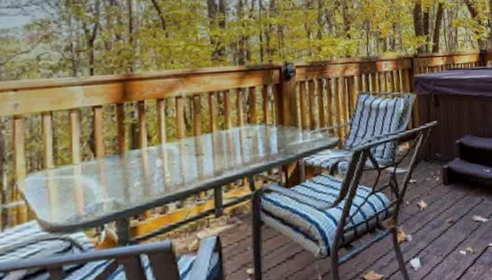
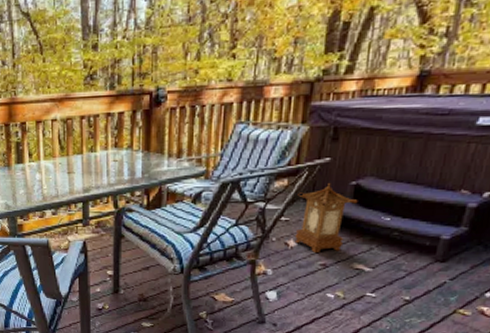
lantern: none [419,143,464,212] -> present [294,183,358,254]

